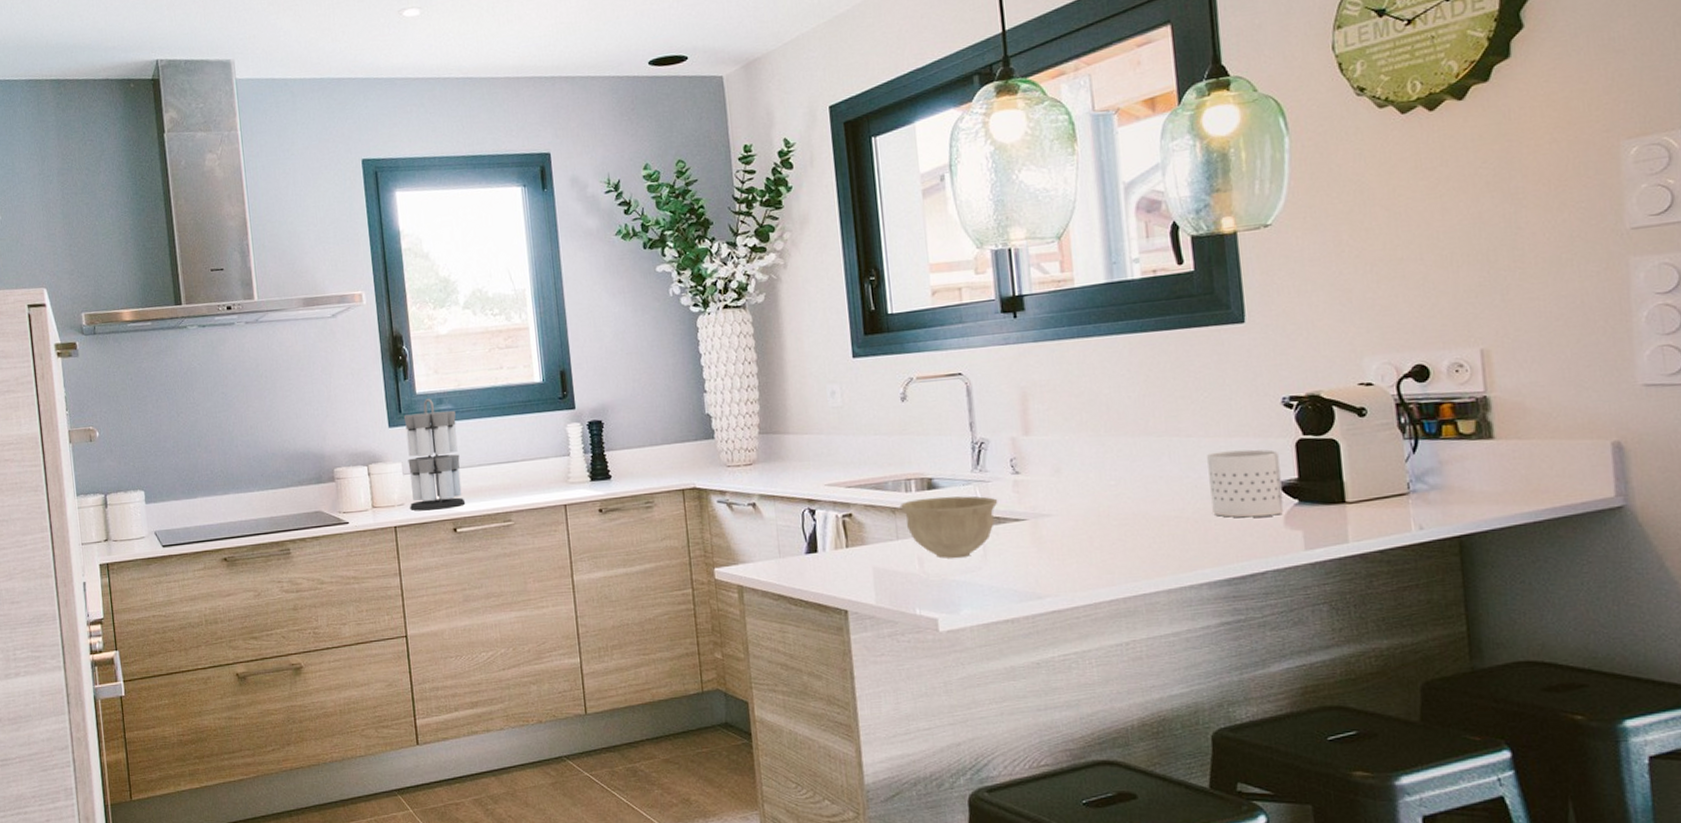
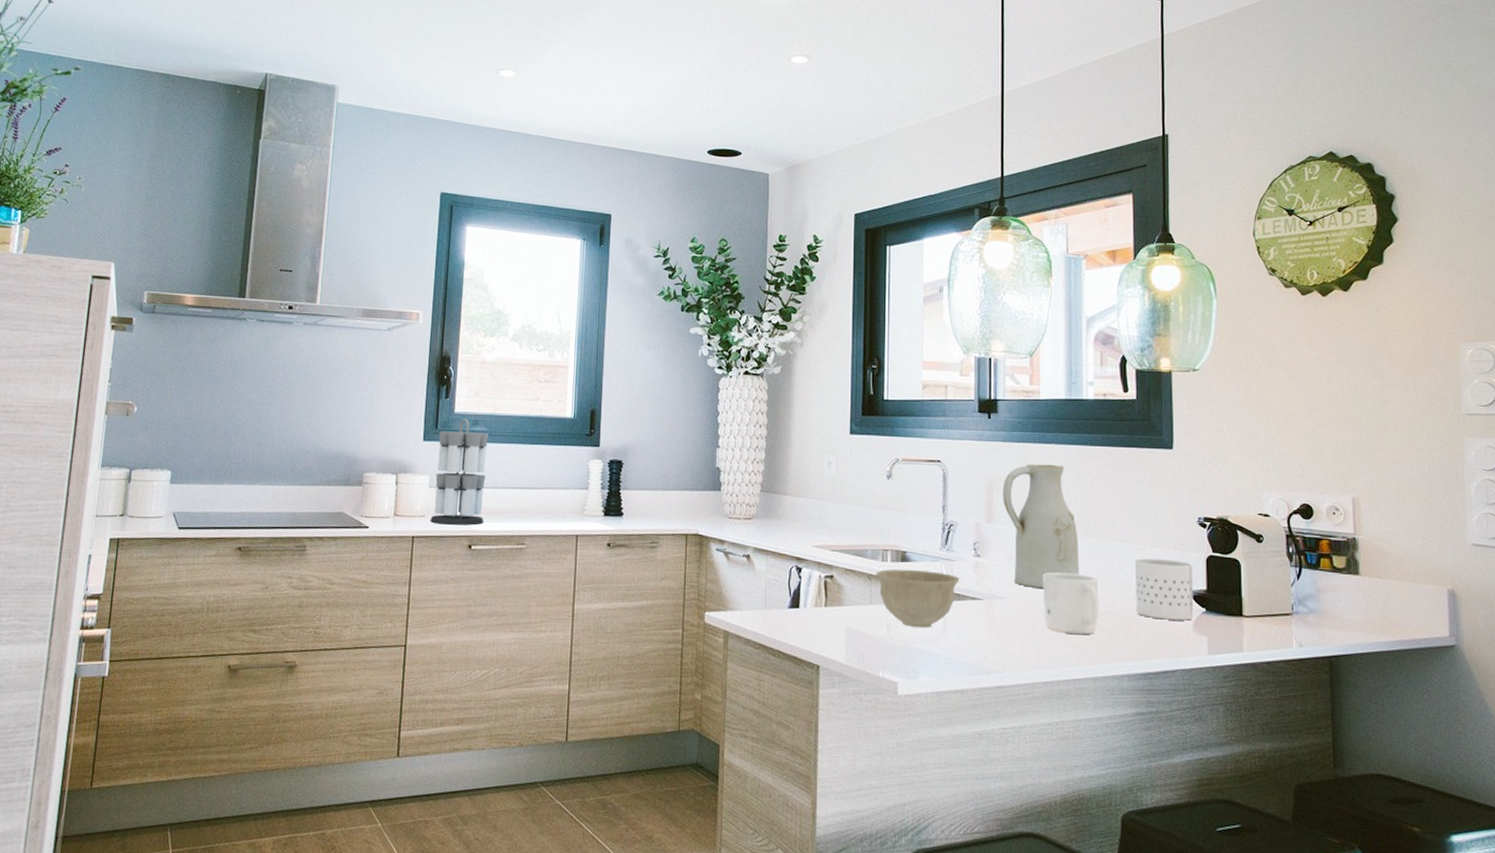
ceramic pitcher: none [1038,359,1140,501] -> present [1002,464,1079,589]
mug: none [1095,478,1168,546] -> present [1042,572,1099,635]

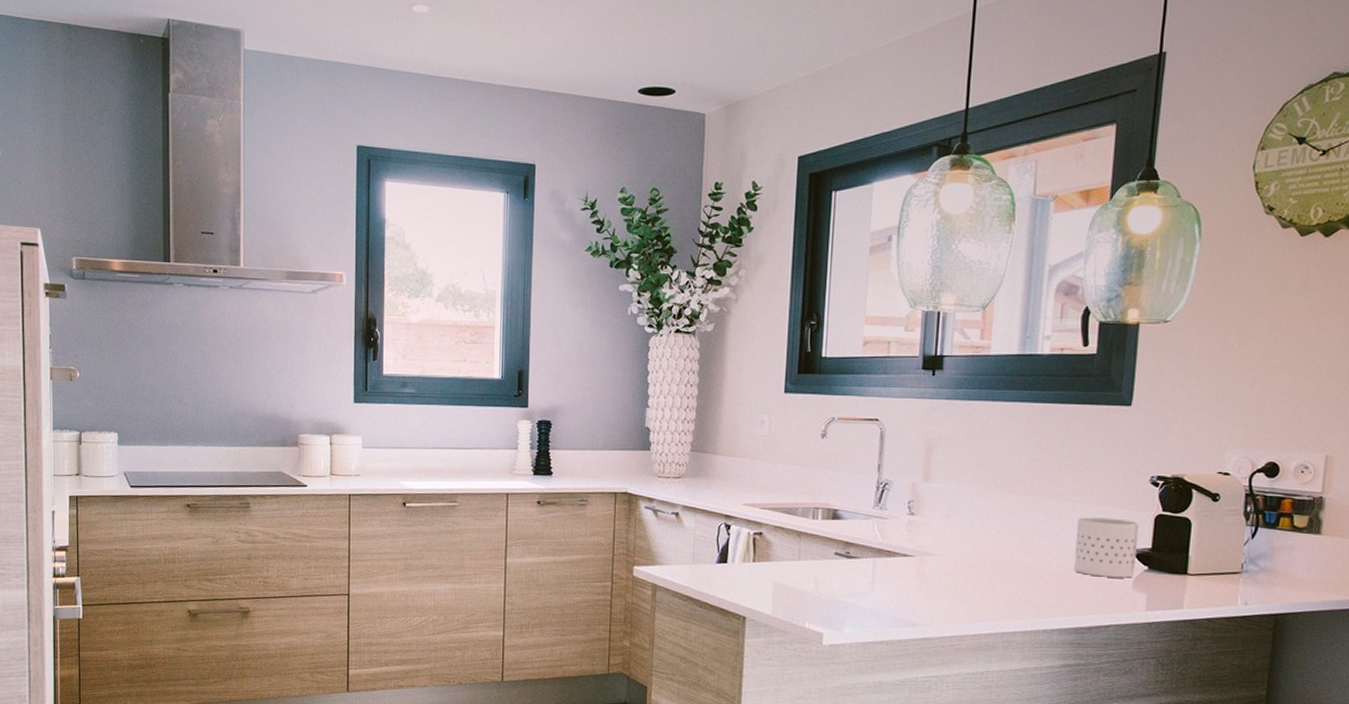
spice rack: present [430,418,488,525] -> none [365,380,417,484]
bowl: present [875,569,960,627] -> none [805,526,892,582]
ceramic pitcher: present [1002,464,1079,589] -> none [942,422,1019,547]
mug: present [1042,572,1099,635] -> none [976,530,1037,591]

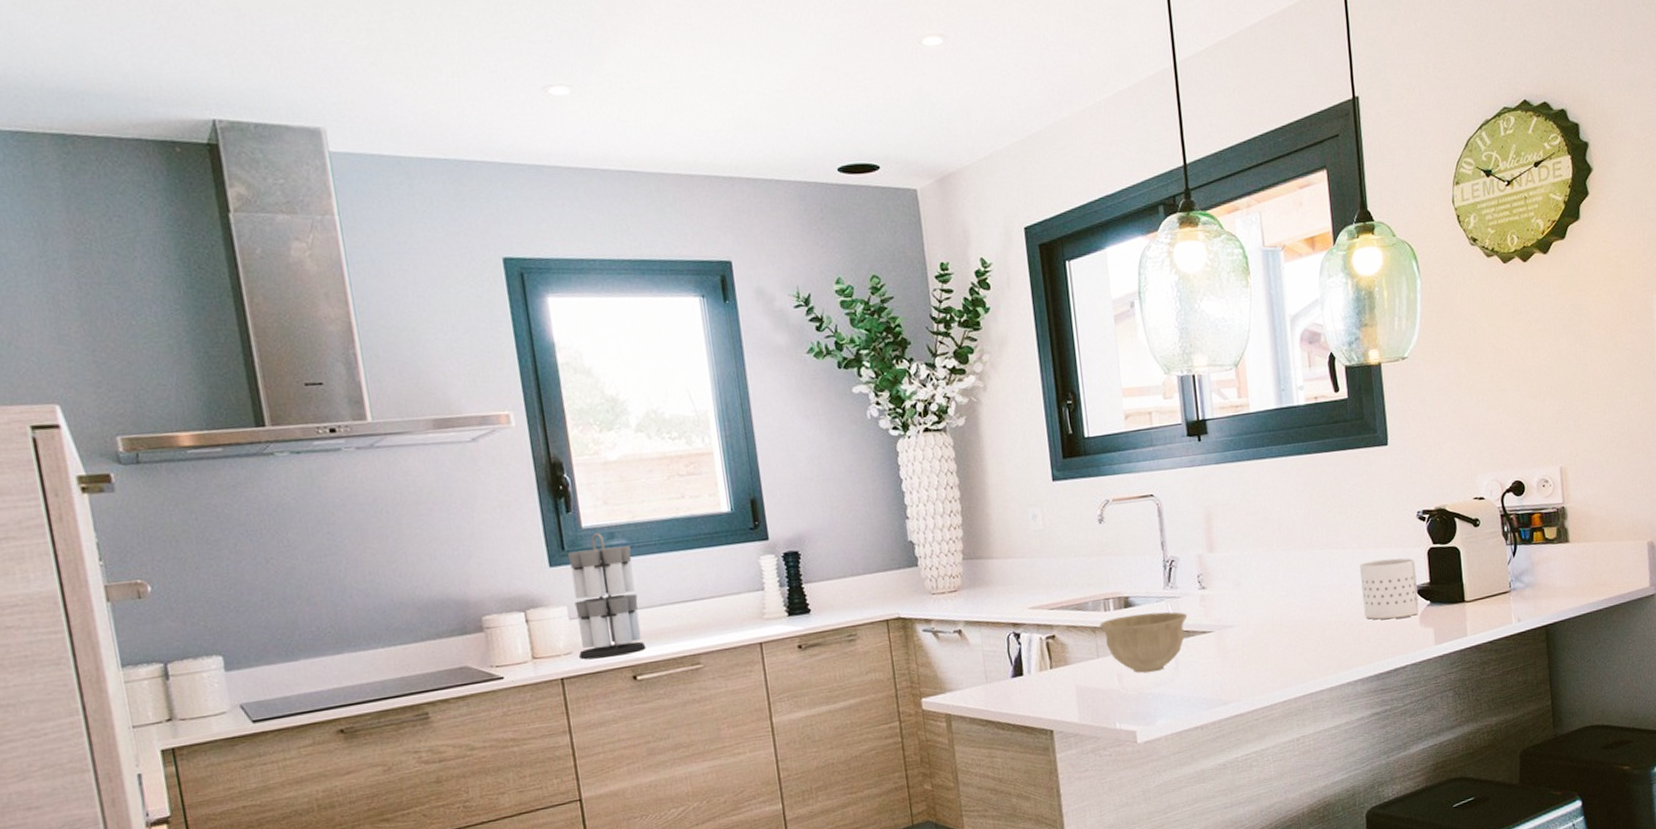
spice rack: none [365,380,417,484] -> present [567,532,647,659]
bowl: none [805,526,892,582] -> present [1099,612,1188,673]

